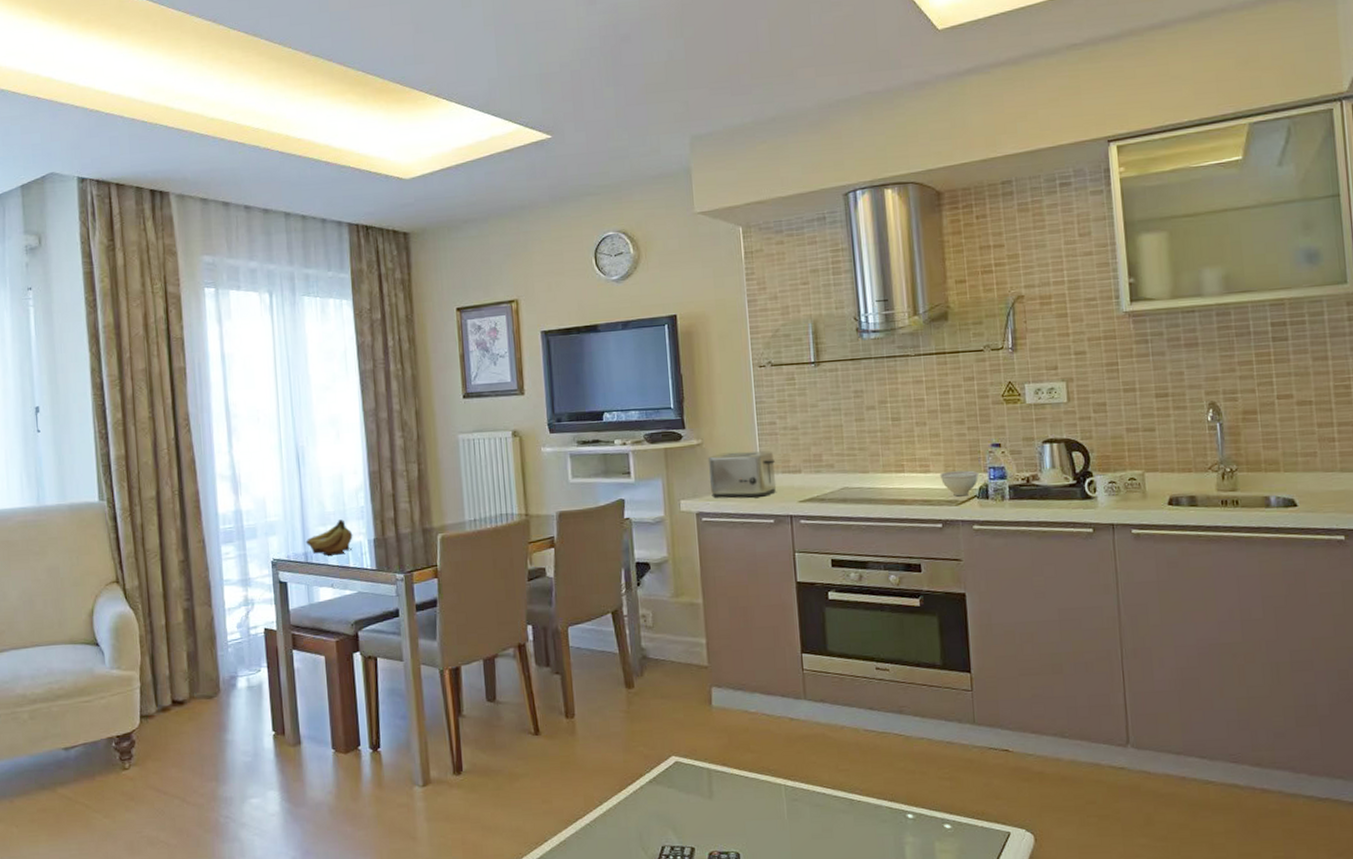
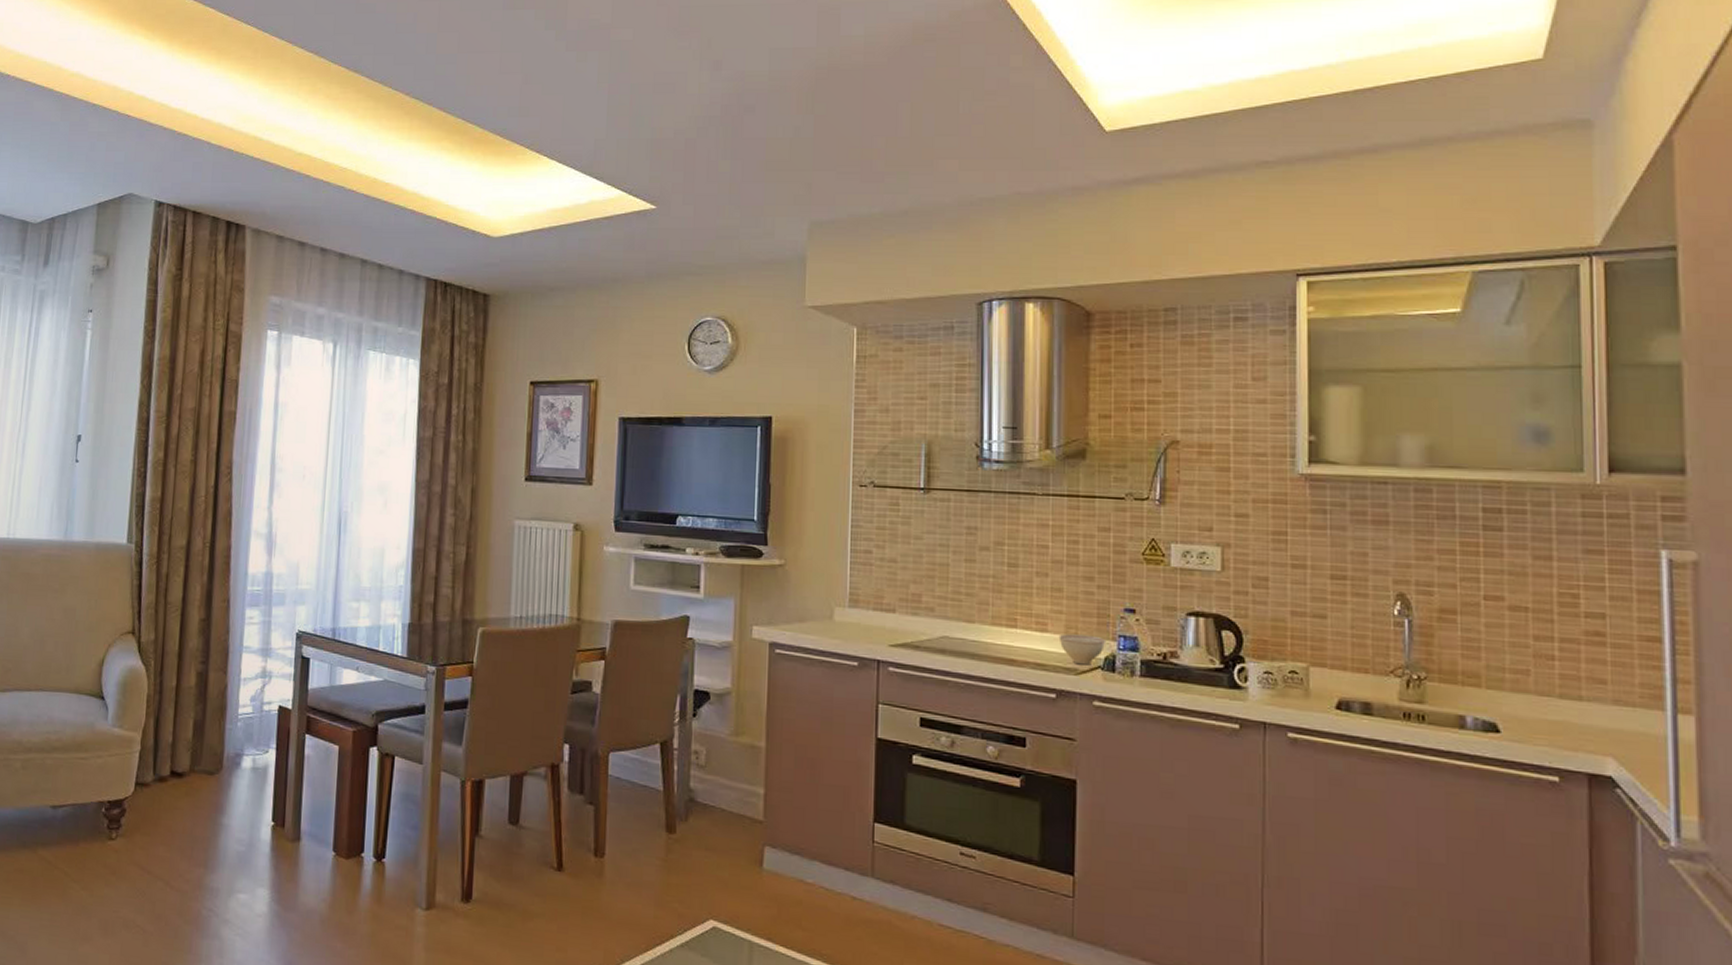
fruit: present [305,519,353,556] -> none [335,597,387,636]
toaster: present [707,451,777,499] -> none [789,578,866,636]

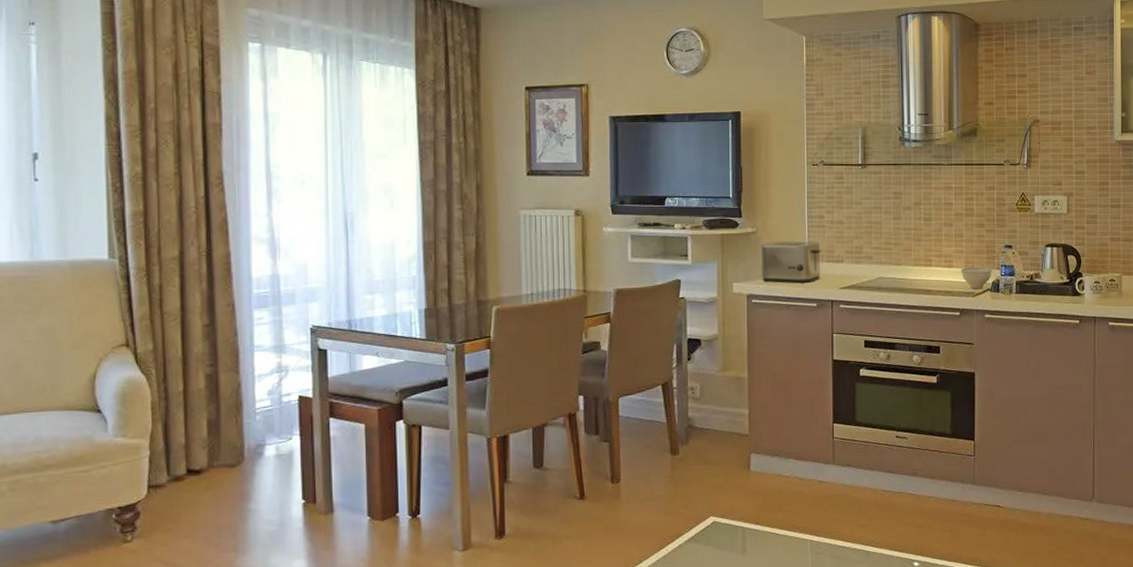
toaster: none [789,578,866,636] -> present [760,241,821,284]

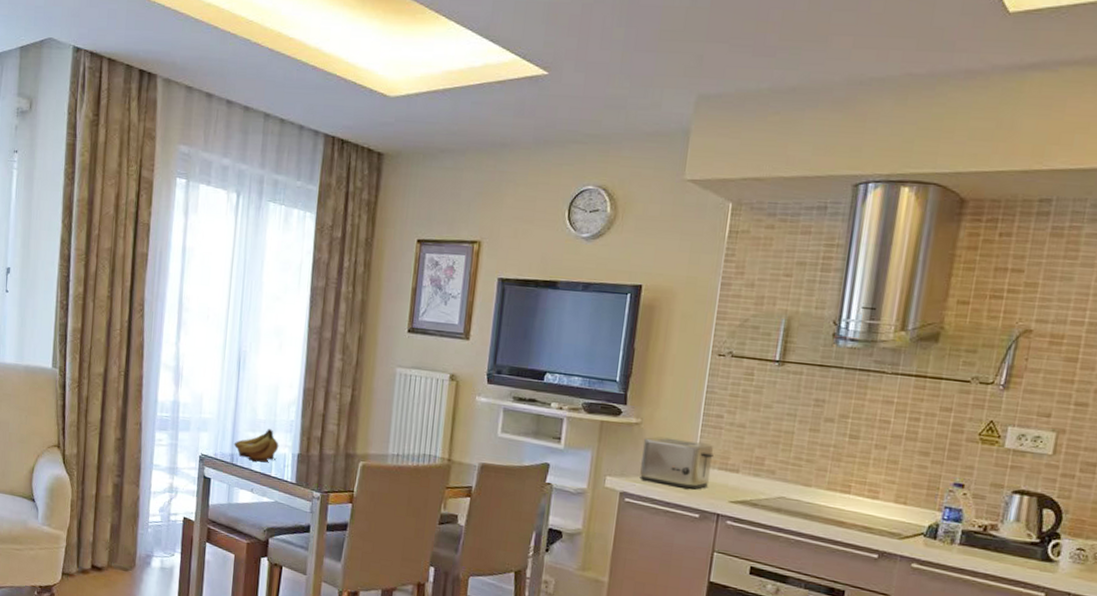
fruit: none [350,288,403,324] -> present [233,429,279,463]
bowl: present [961,267,993,289] -> none [887,502,933,532]

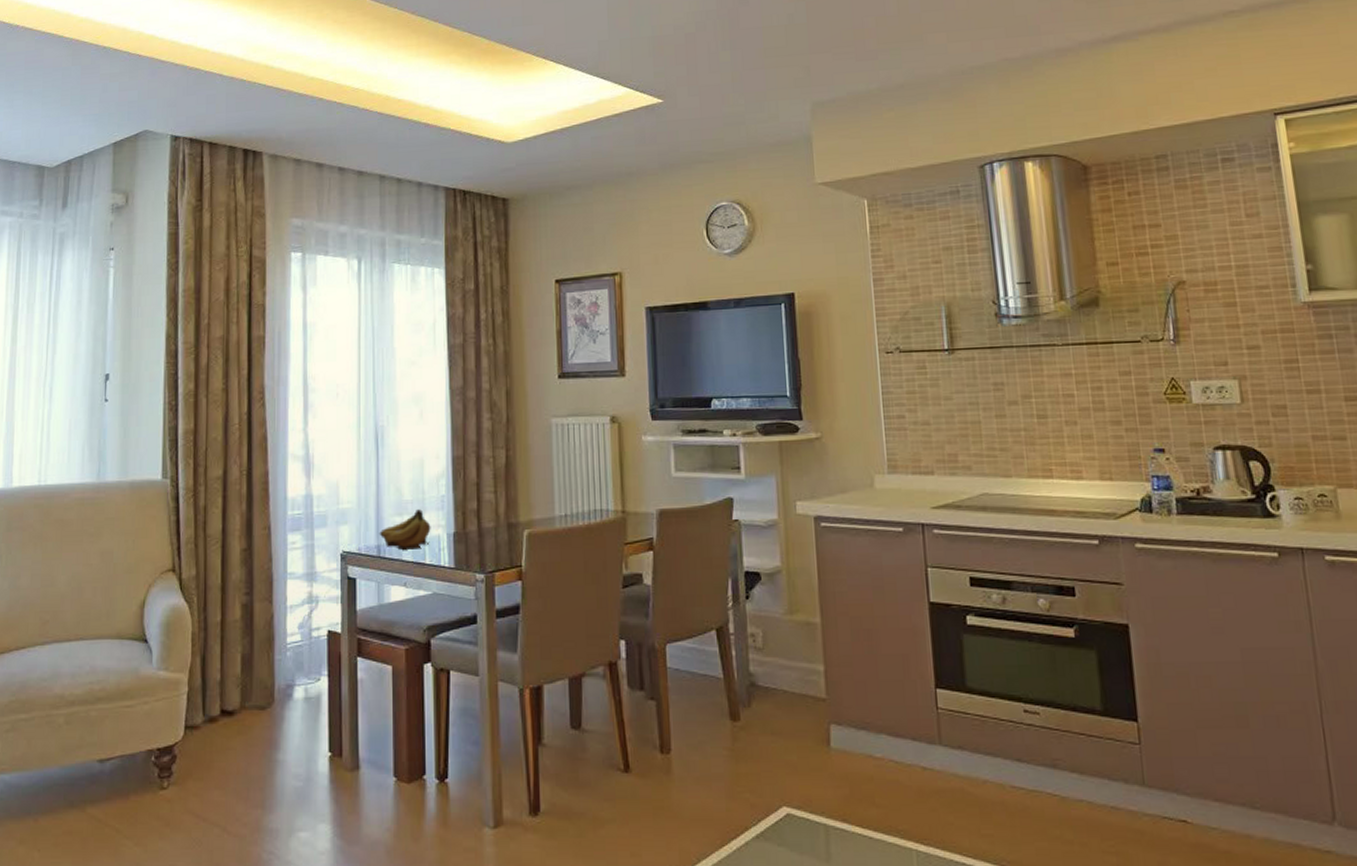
toaster: present [640,436,713,491] -> none [827,447,906,503]

